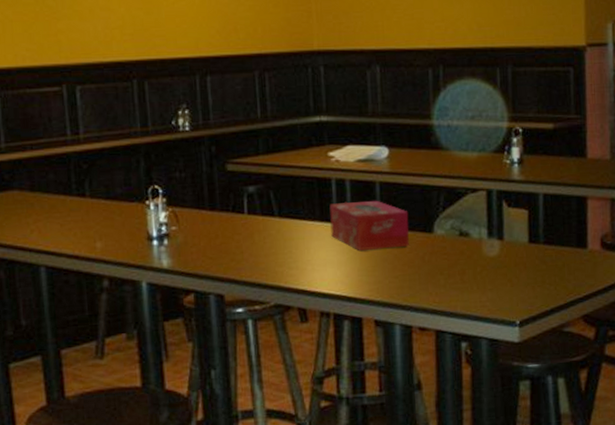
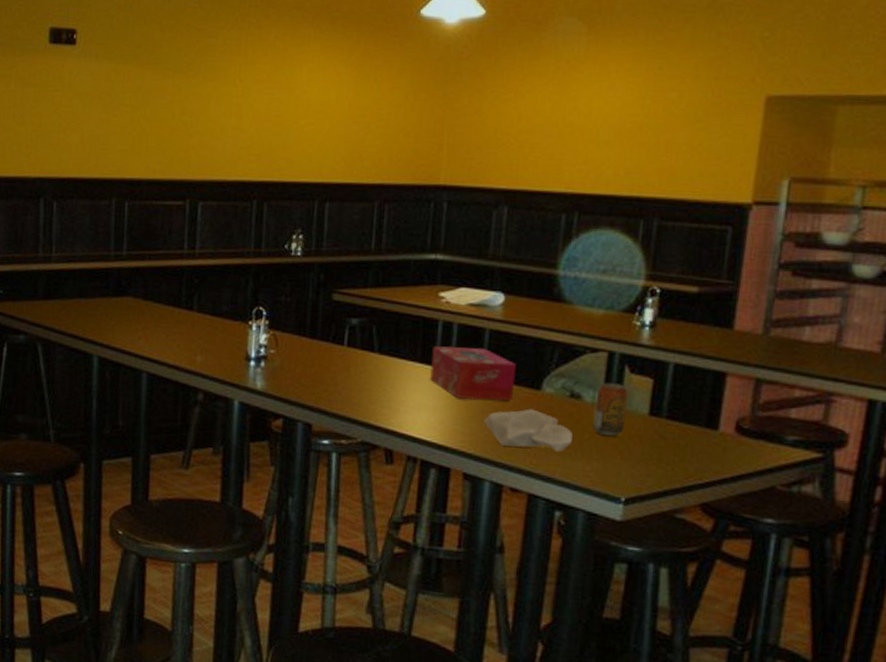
bowl: none [386,251,467,289] -> present [484,409,573,453]
beverage can: none [482,218,510,266] -> present [593,383,629,436]

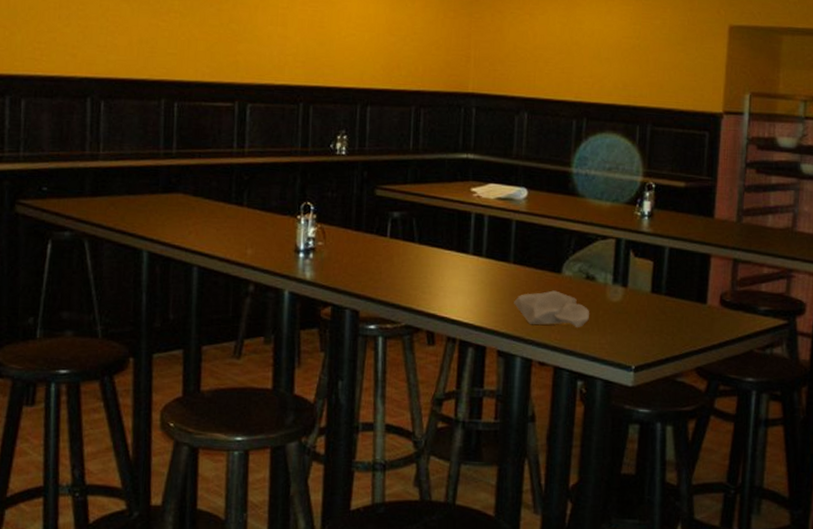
tissue box: present [430,346,517,401] -> none [465,236,540,284]
beverage can: present [593,383,629,436] -> none [606,266,634,311]

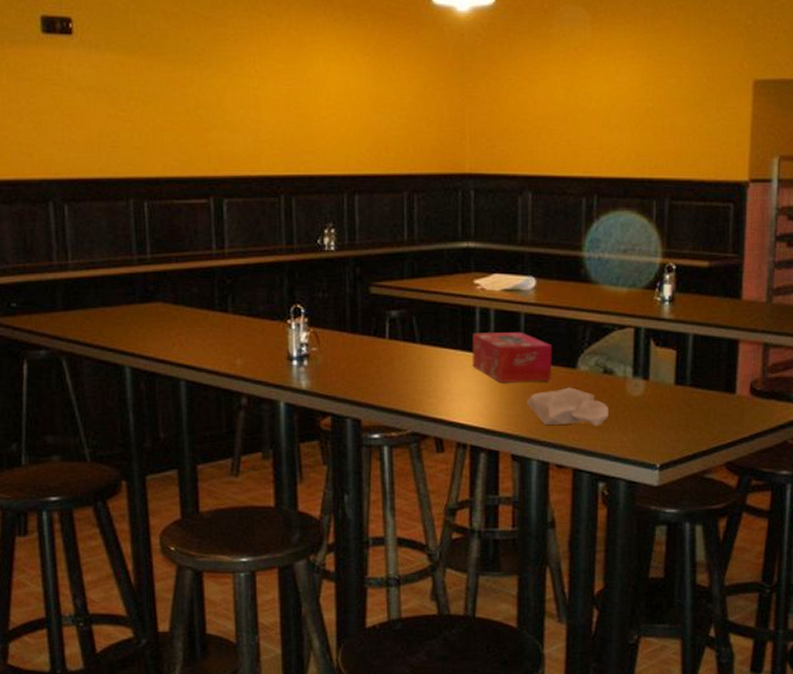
tissue box: none [465,236,540,284] -> present [472,331,553,382]

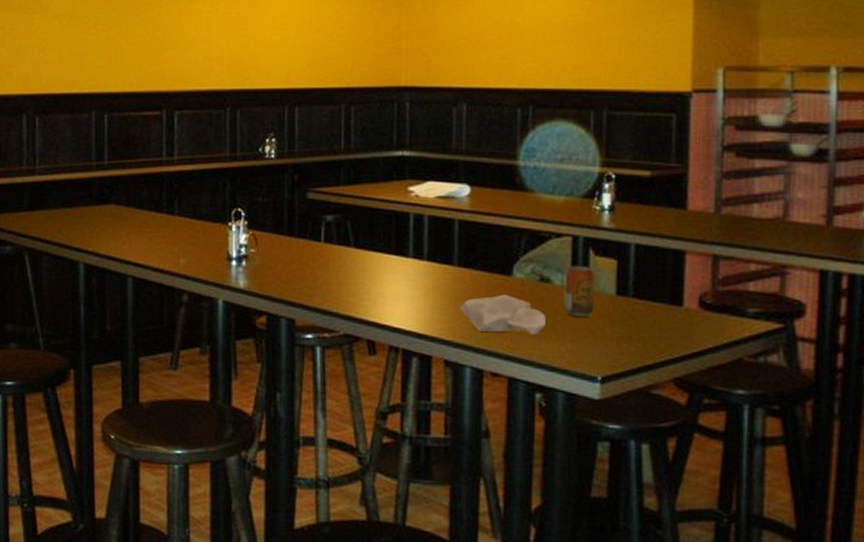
tissue box: present [472,331,553,382] -> none [406,238,487,288]
beverage can: none [626,357,656,406] -> present [564,266,596,316]

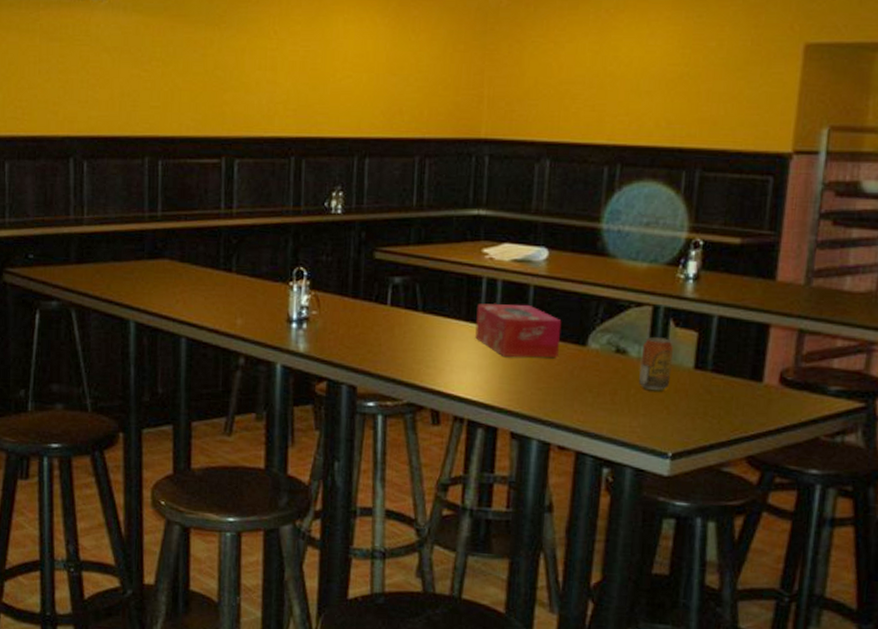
tissue box: none [406,238,487,288] -> present [475,303,562,358]
bowl: present [460,294,546,336] -> none [530,365,619,409]

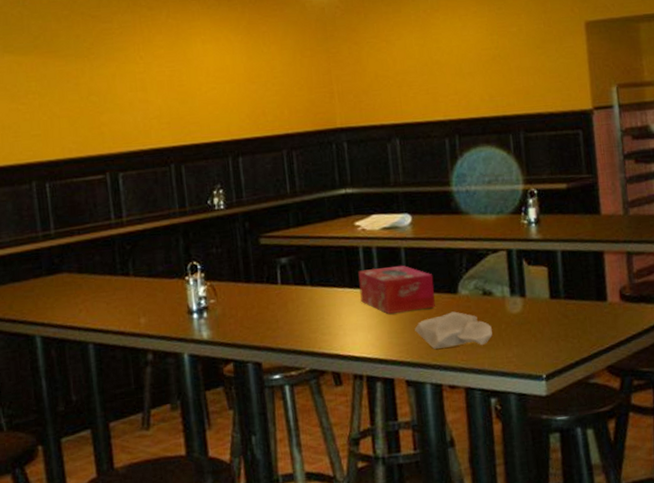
bowl: none [530,365,619,409] -> present [415,311,493,349]
beverage can: present [639,337,674,390] -> none [504,276,533,323]

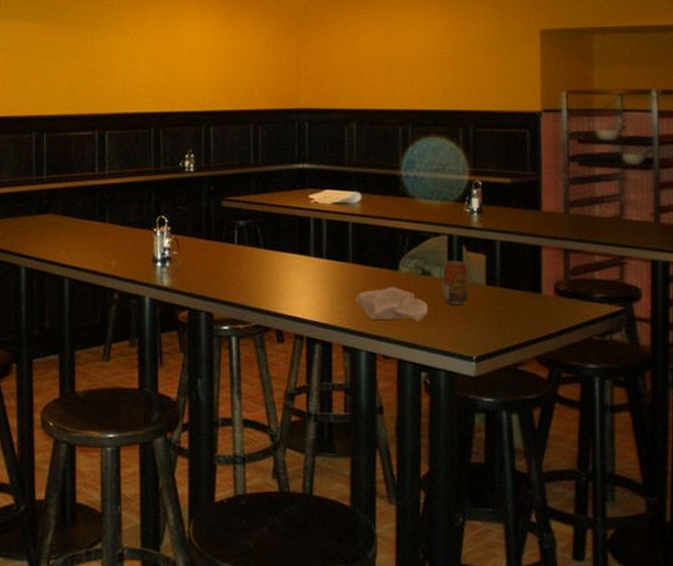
tissue box: present [358,265,435,314] -> none [308,238,377,282]
beverage can: none [504,276,533,323] -> present [442,261,468,304]

